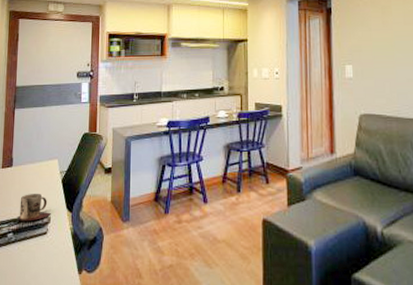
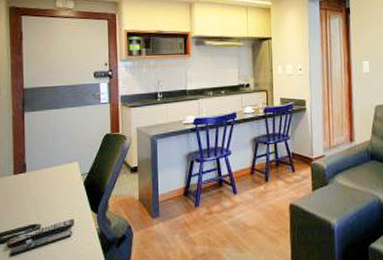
mug: present [17,193,51,221] -> none [35,197,74,227]

